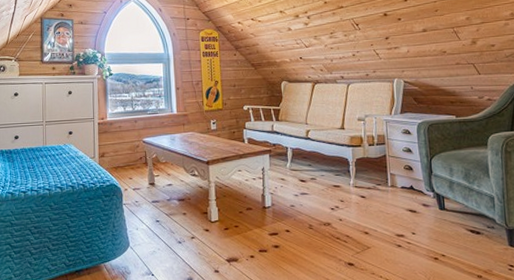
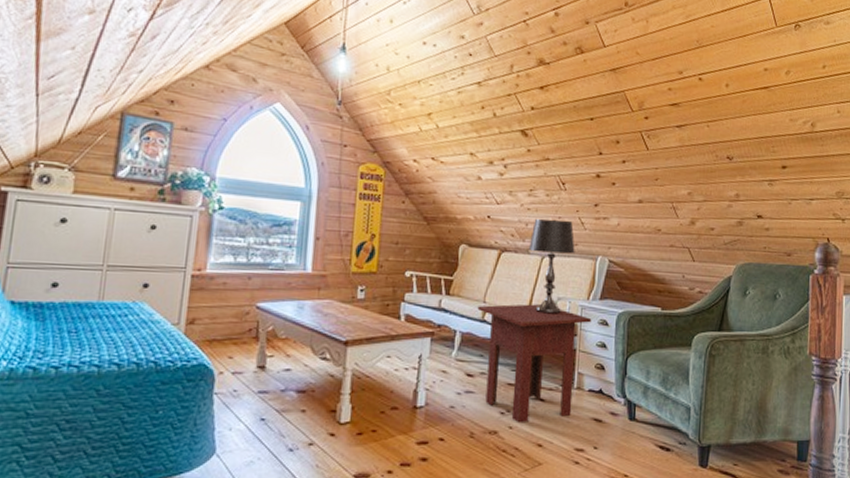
side table: none [301,122,396,216] -> present [477,304,592,424]
table lamp: none [336,54,374,129] -> present [529,219,575,314]

